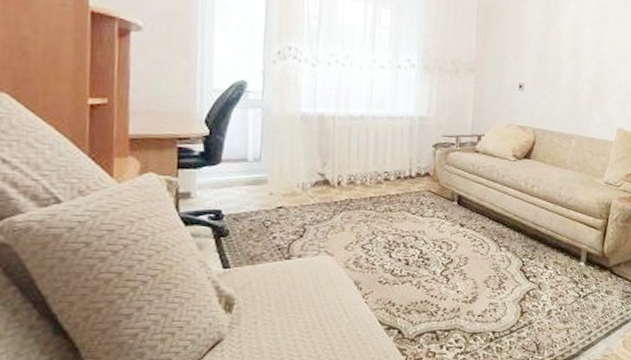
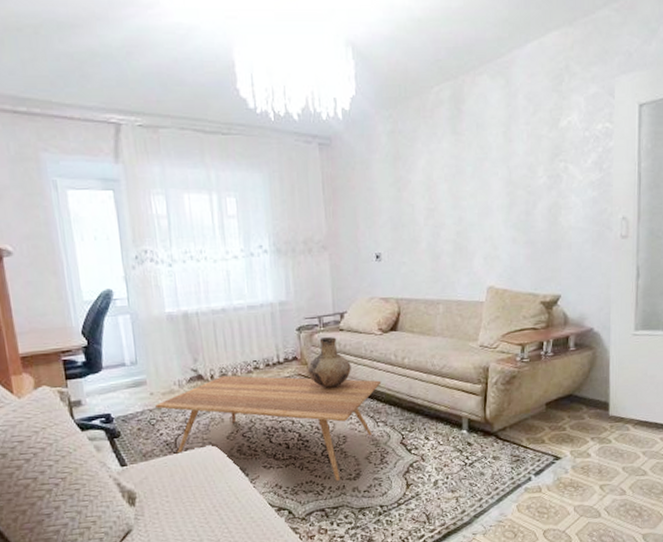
coffee table: none [273,183,509,303] -> present [155,375,382,481]
vase: none [437,157,482,208] -> present [307,337,351,388]

